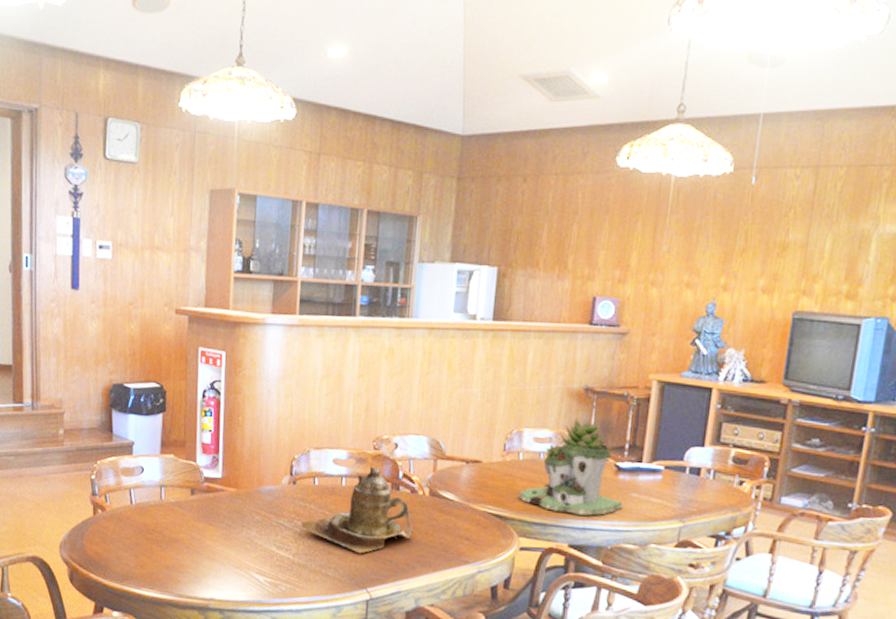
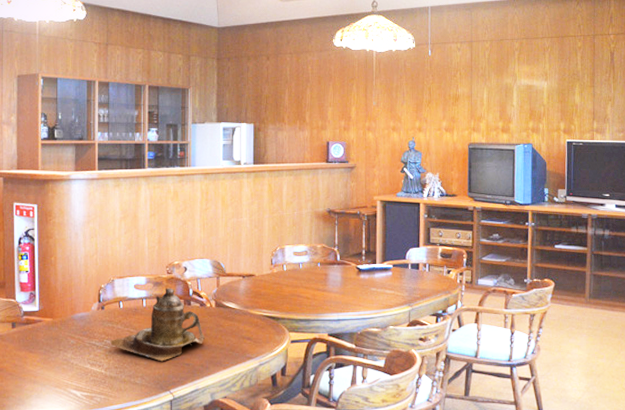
succulent planter: present [517,418,623,516] -> none [285,234,366,309]

